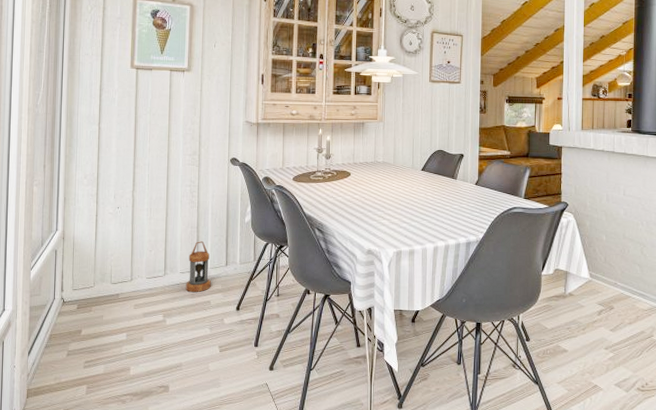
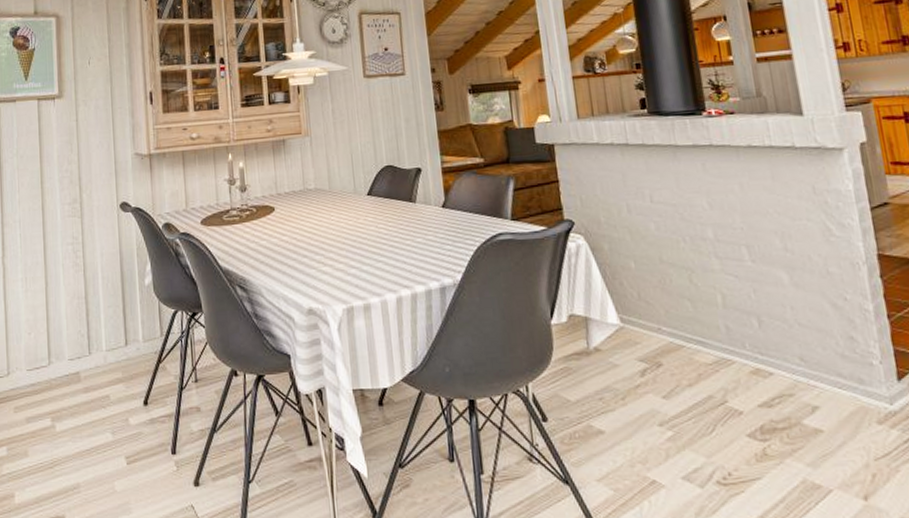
lantern: present [185,241,211,292] -> none [76,315,109,384]

